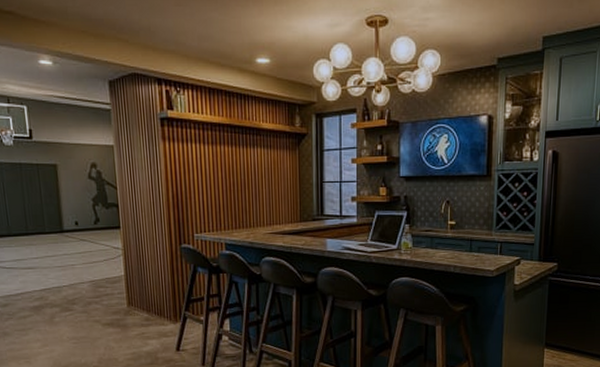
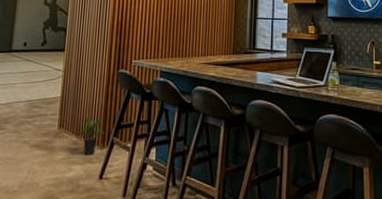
potted plant: none [145,294,177,330] -> present [75,118,106,156]

